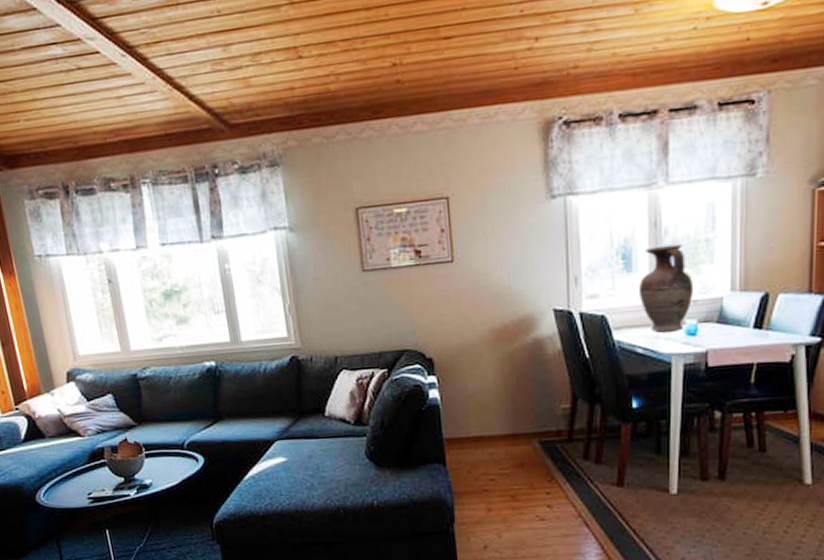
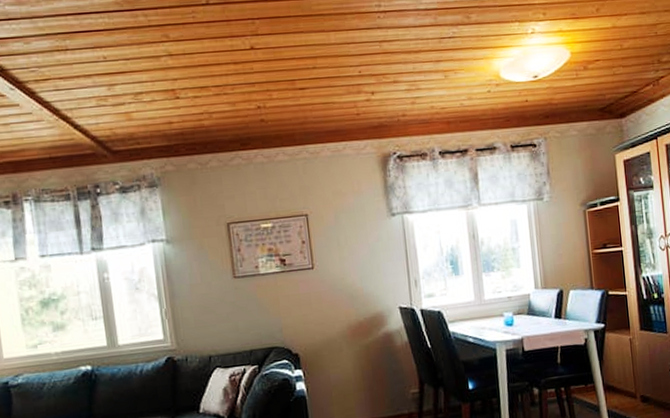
vase: present [638,244,694,333] -> none [465,252,508,324]

